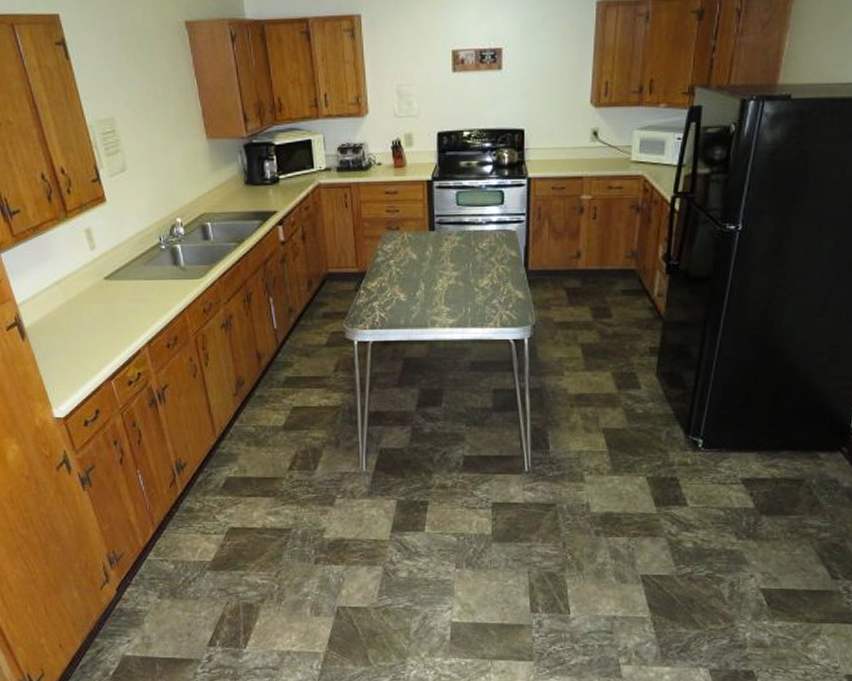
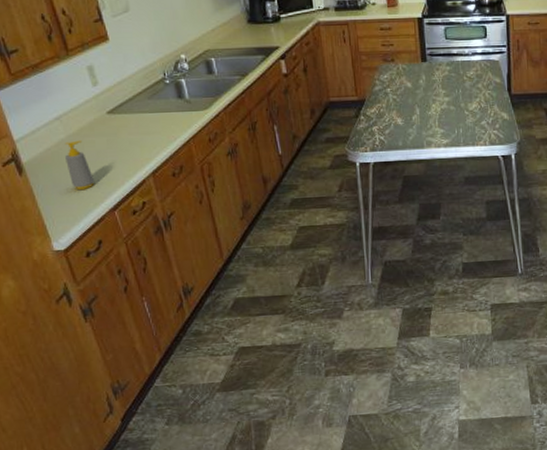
soap bottle: none [64,306,93,357] -> present [65,140,95,190]

